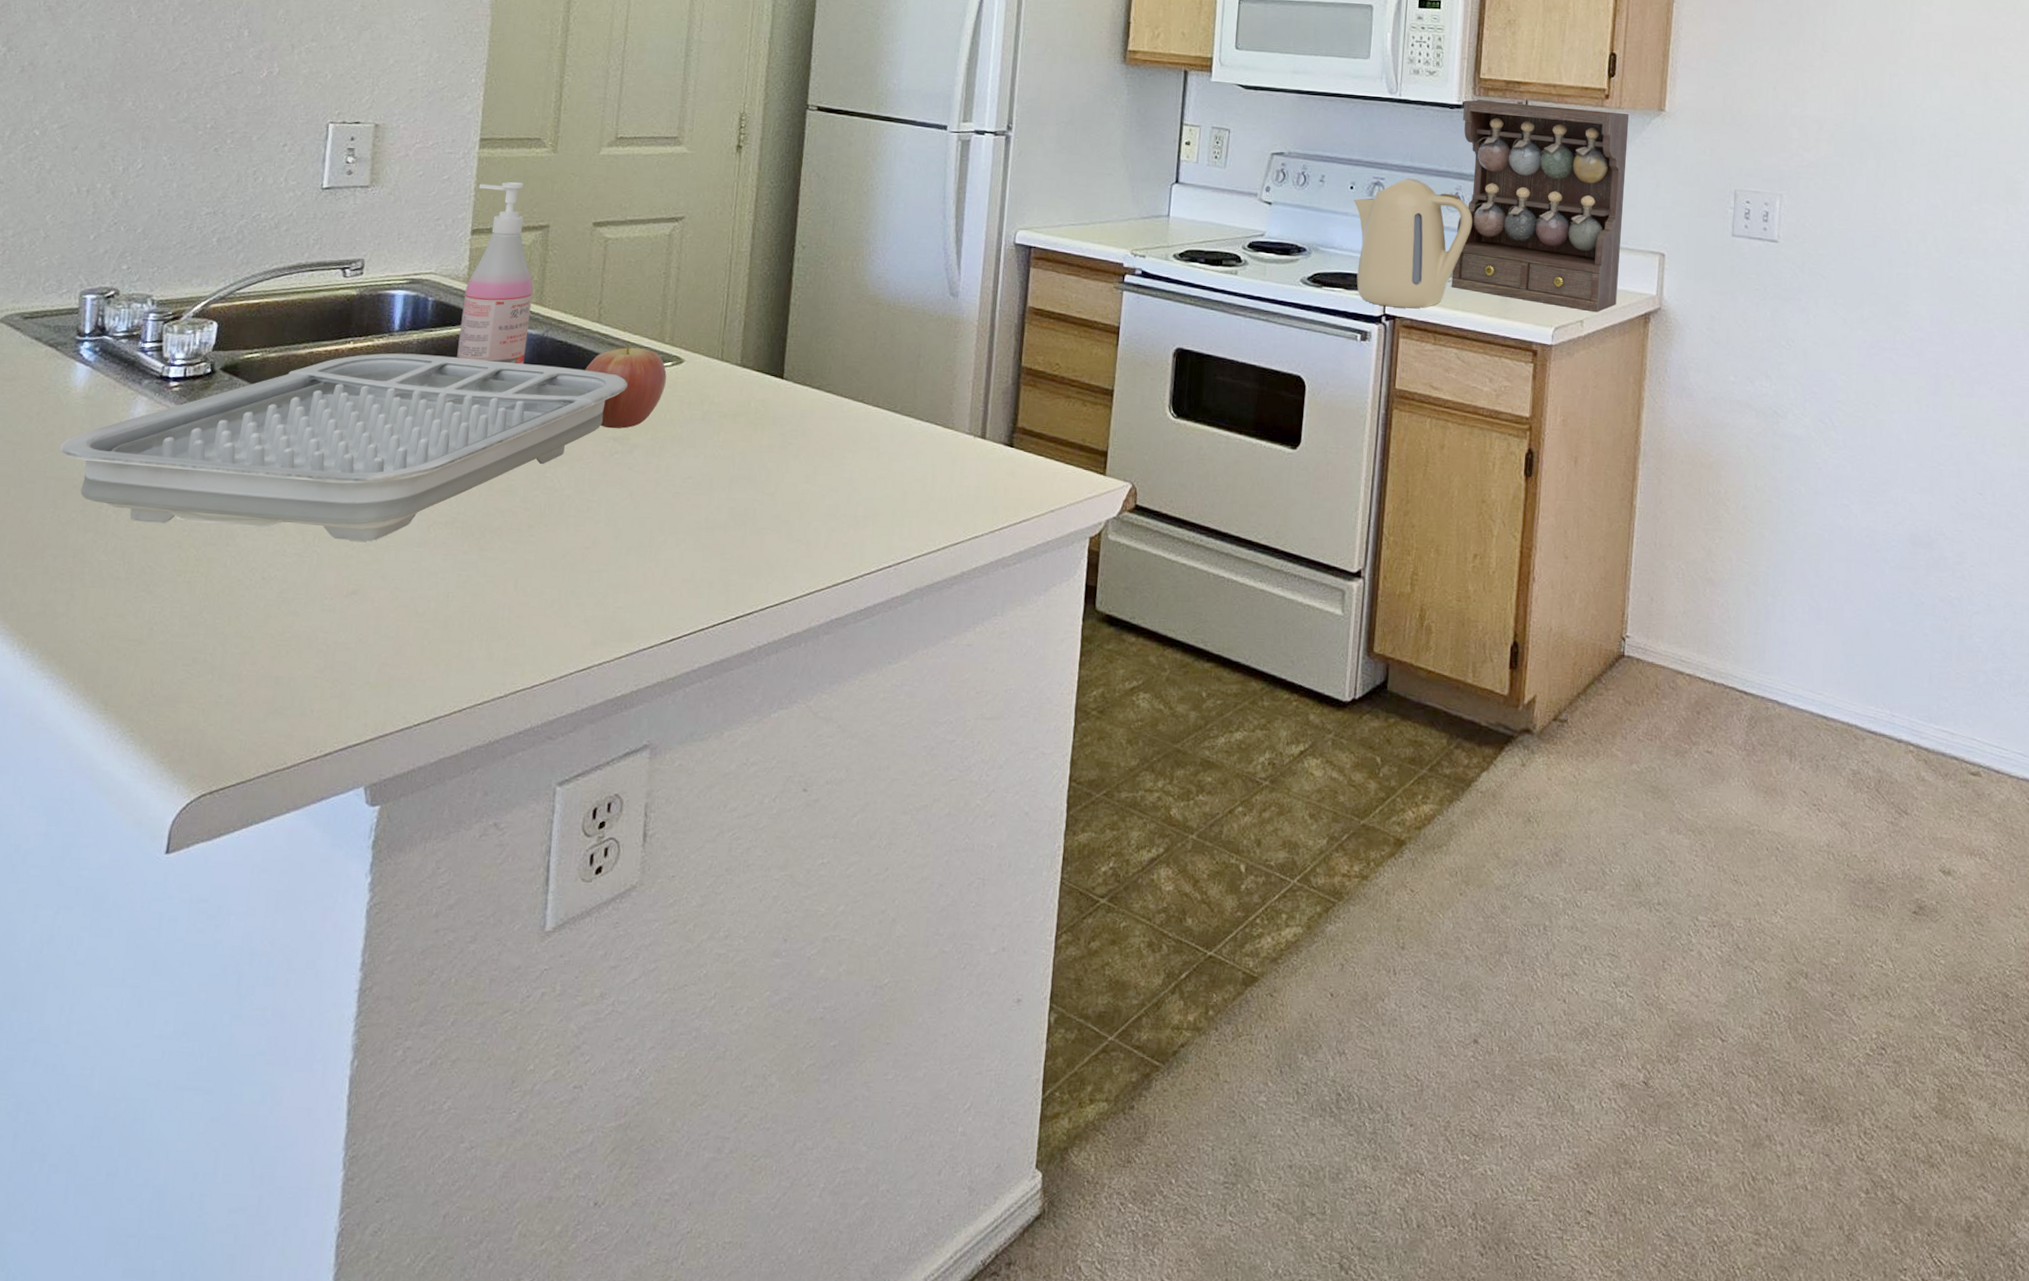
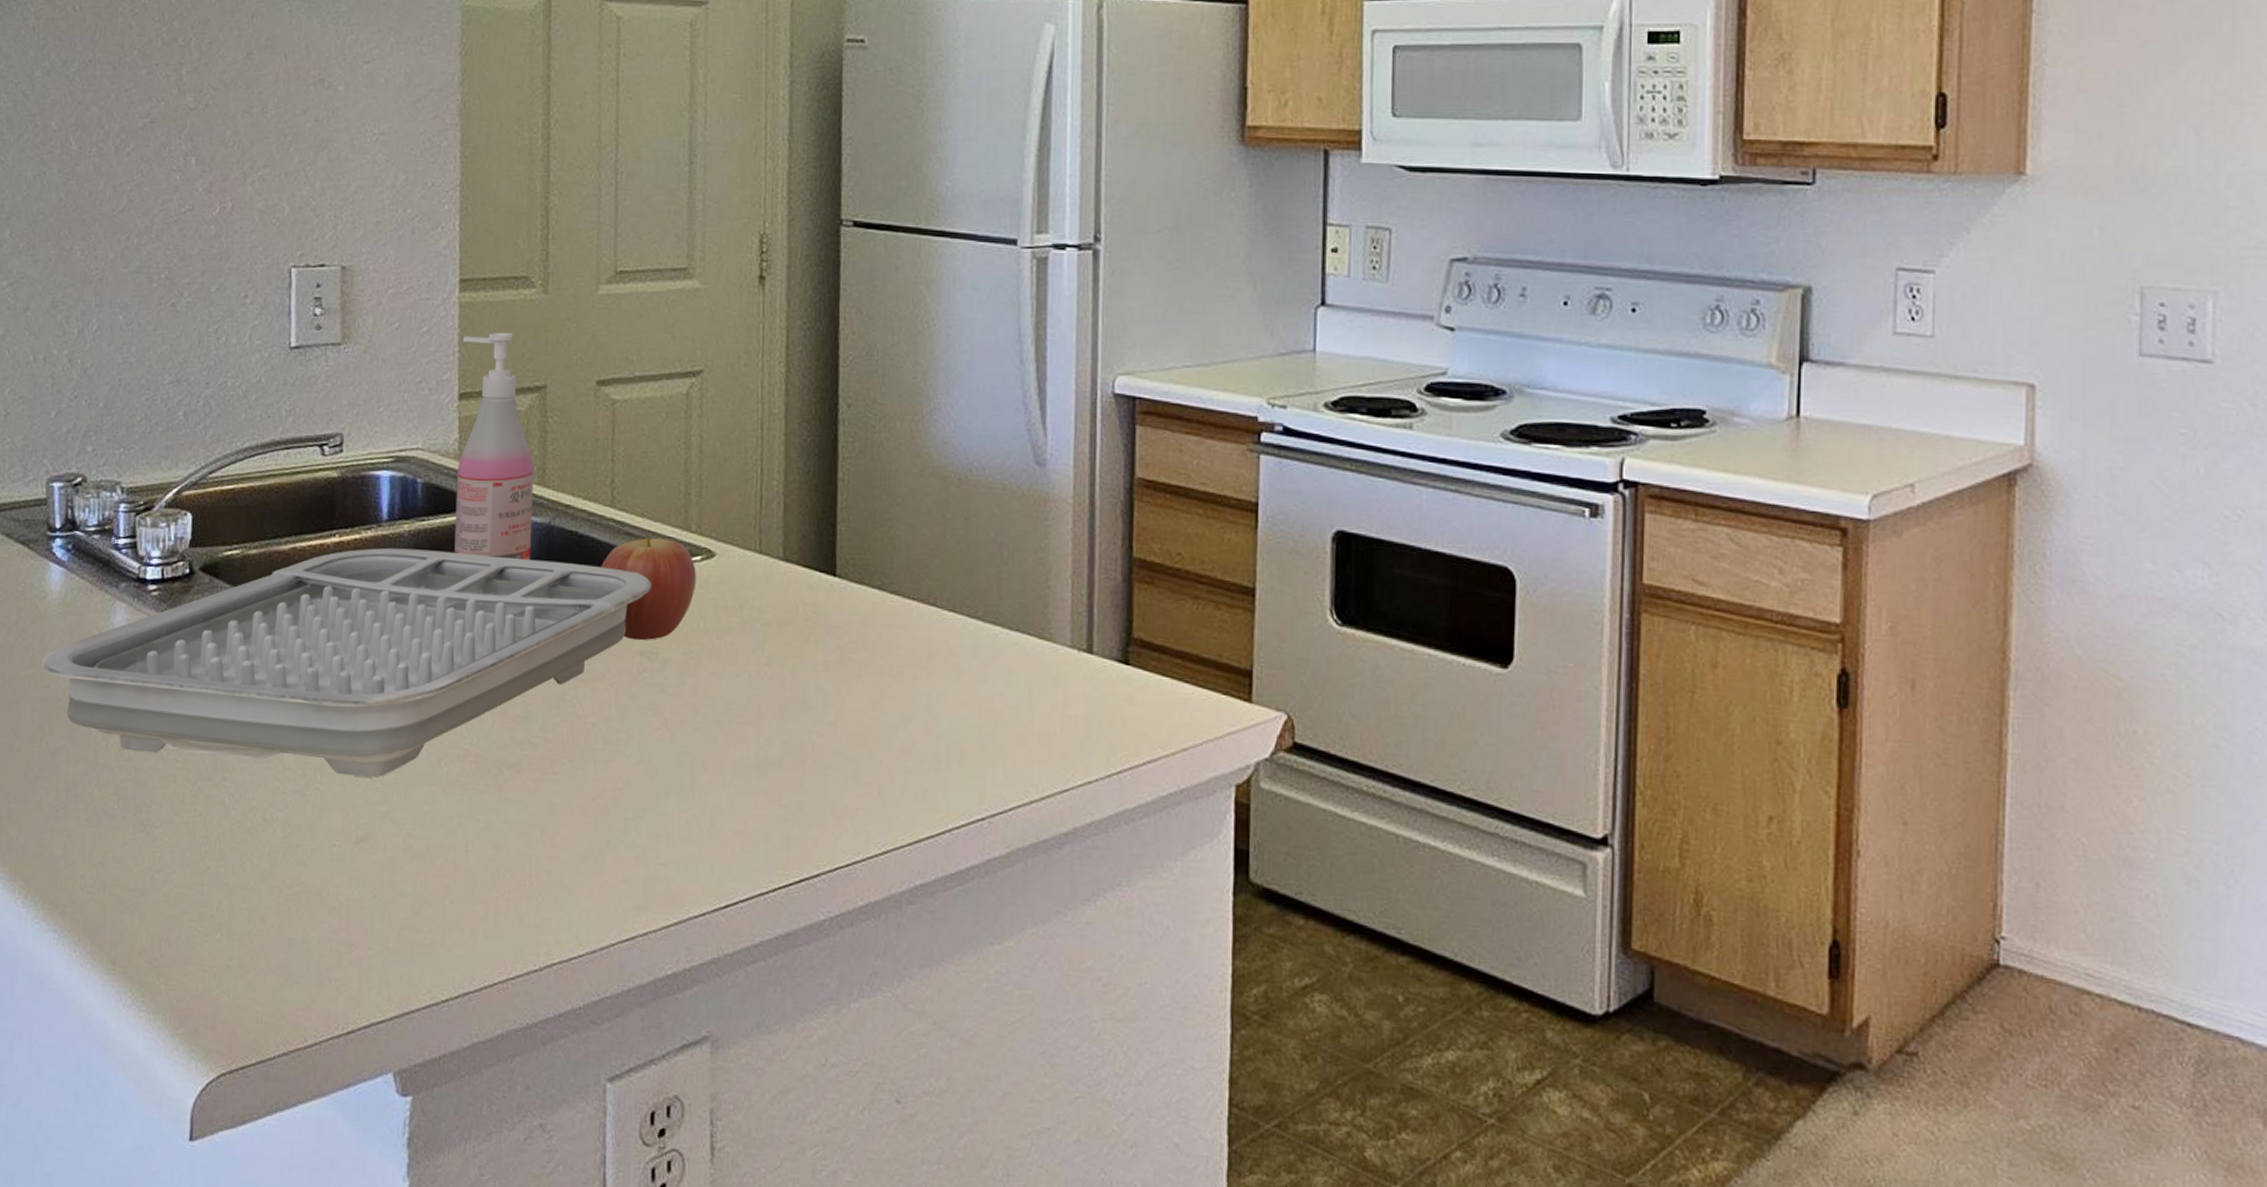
kettle: present [1354,178,1473,309] -> none [1569,287,1742,471]
spice rack: present [1451,100,1630,313] -> none [1715,171,1971,472]

